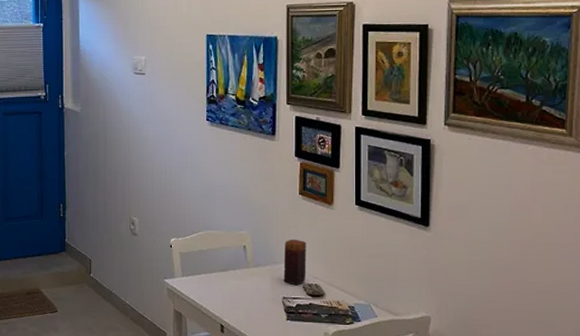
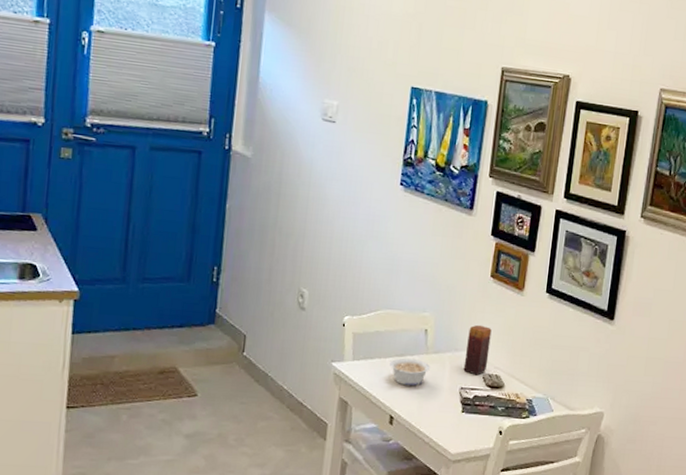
legume: none [215,272,252,298] -> present [390,358,430,386]

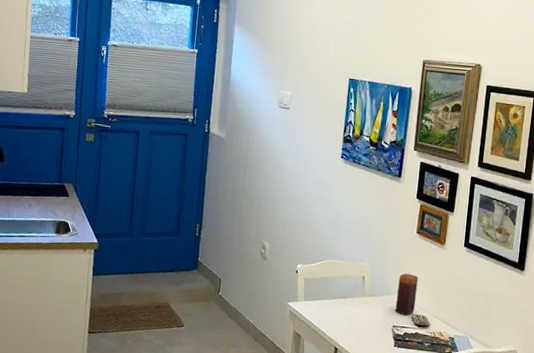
legume: present [390,358,430,386] -> none [334,299,367,324]

